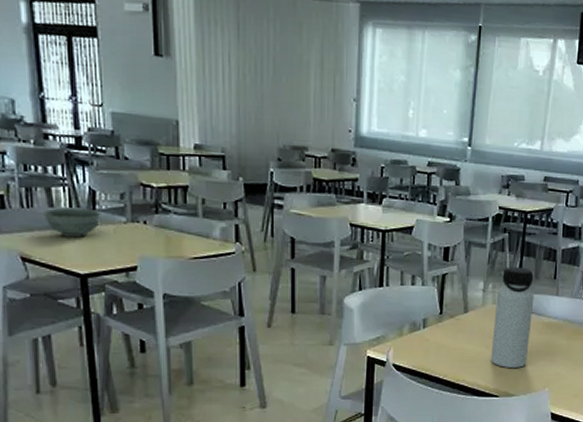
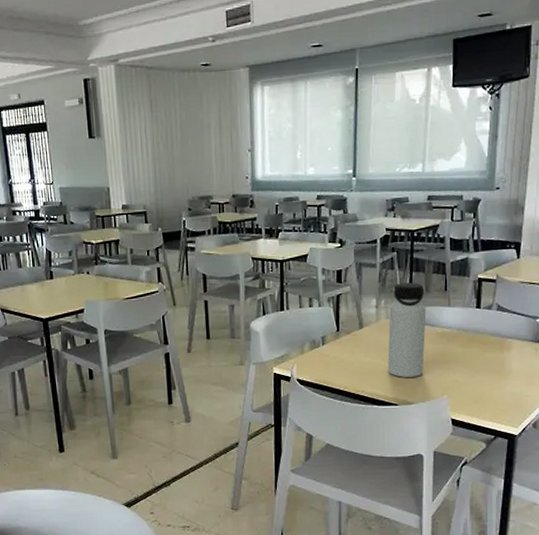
bowl: present [43,207,101,238] -> none [15,266,56,290]

